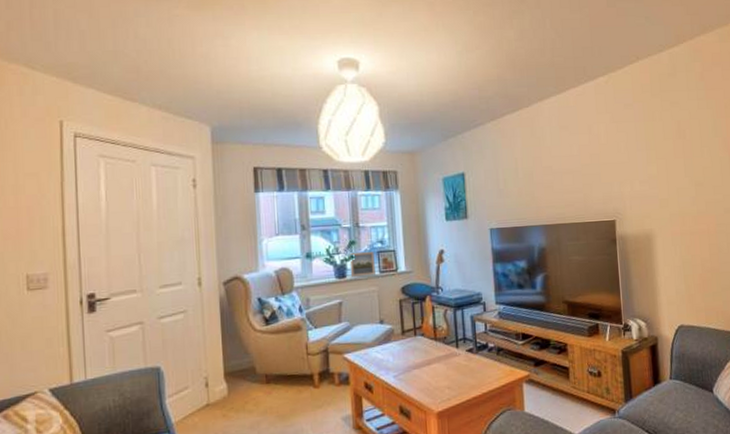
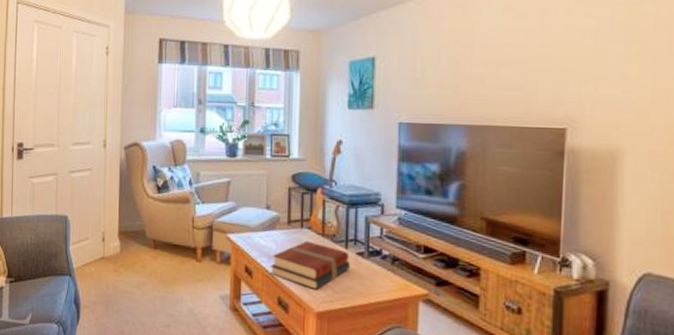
books: none [388,347,463,392] -> present [269,240,351,290]

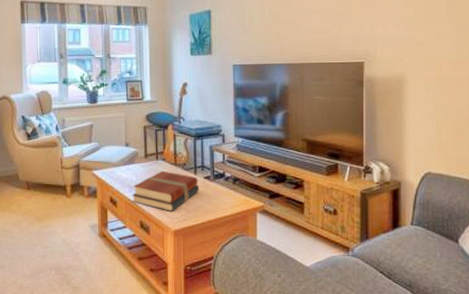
picture frame: present [241,133,267,158] -> none [100,80,123,103]

